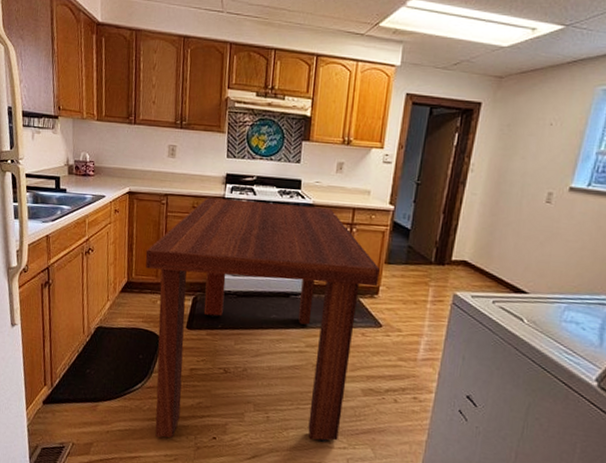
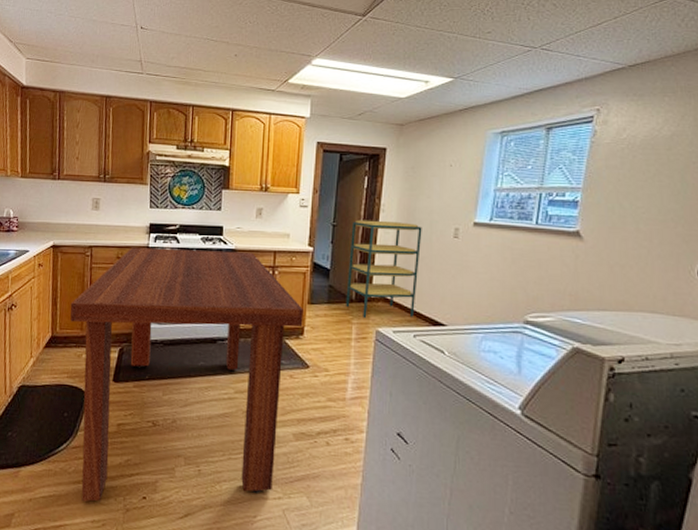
shelving unit: none [424,179,513,283] -> present [346,219,422,319]

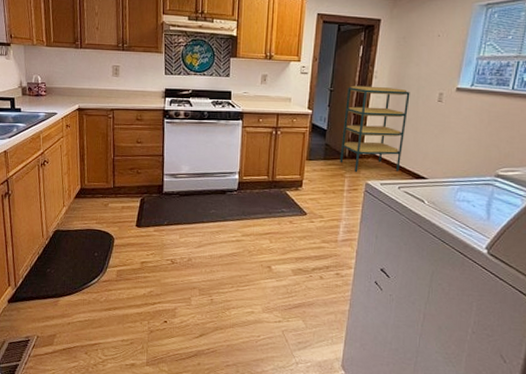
dining table: present [70,247,303,502] -> none [96,110,302,325]

